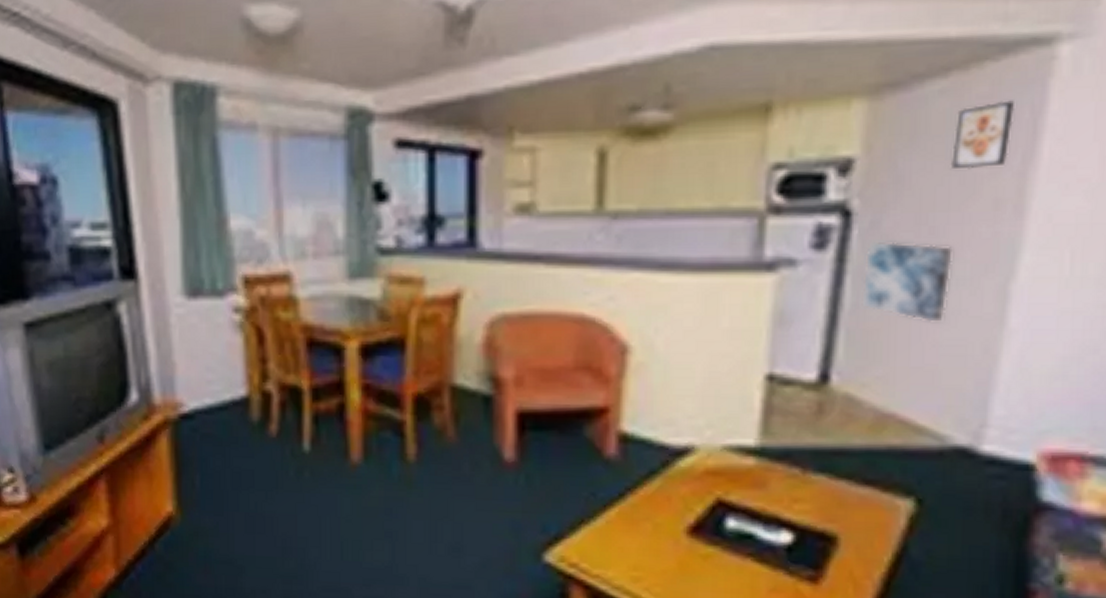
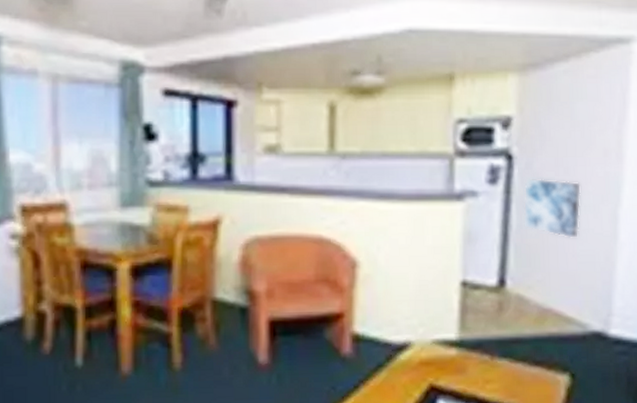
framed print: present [952,100,1014,169] -> none [575,80,611,127]

